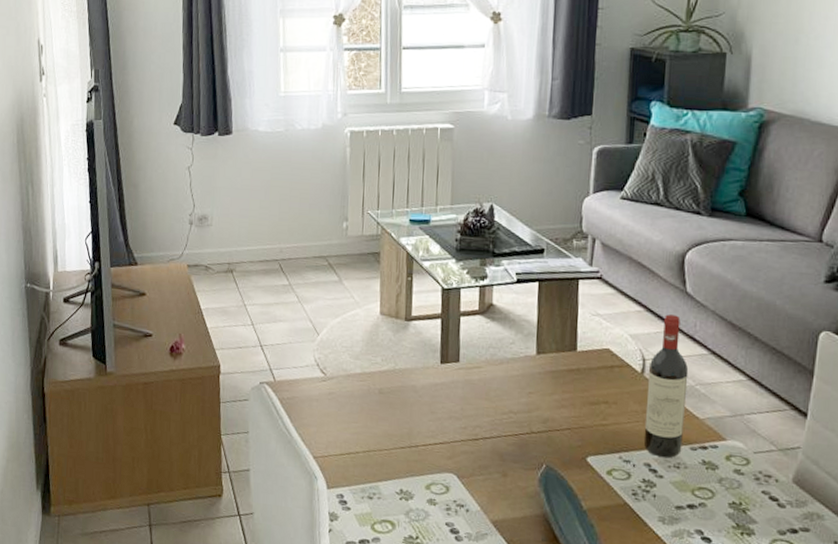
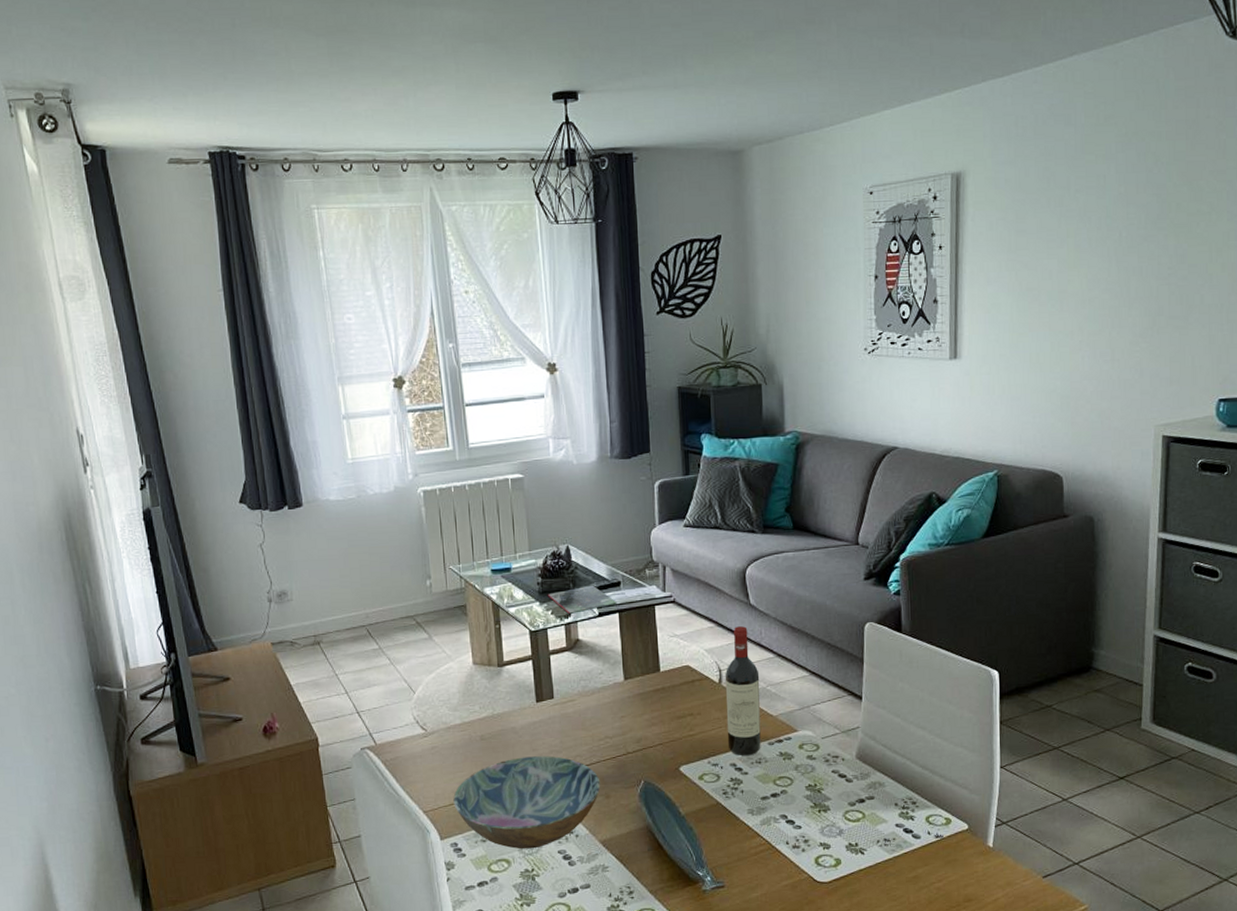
bowl: none [344,417,499,516] -> present [453,755,601,850]
magazine: none [464,248,538,276] -> present [547,585,617,614]

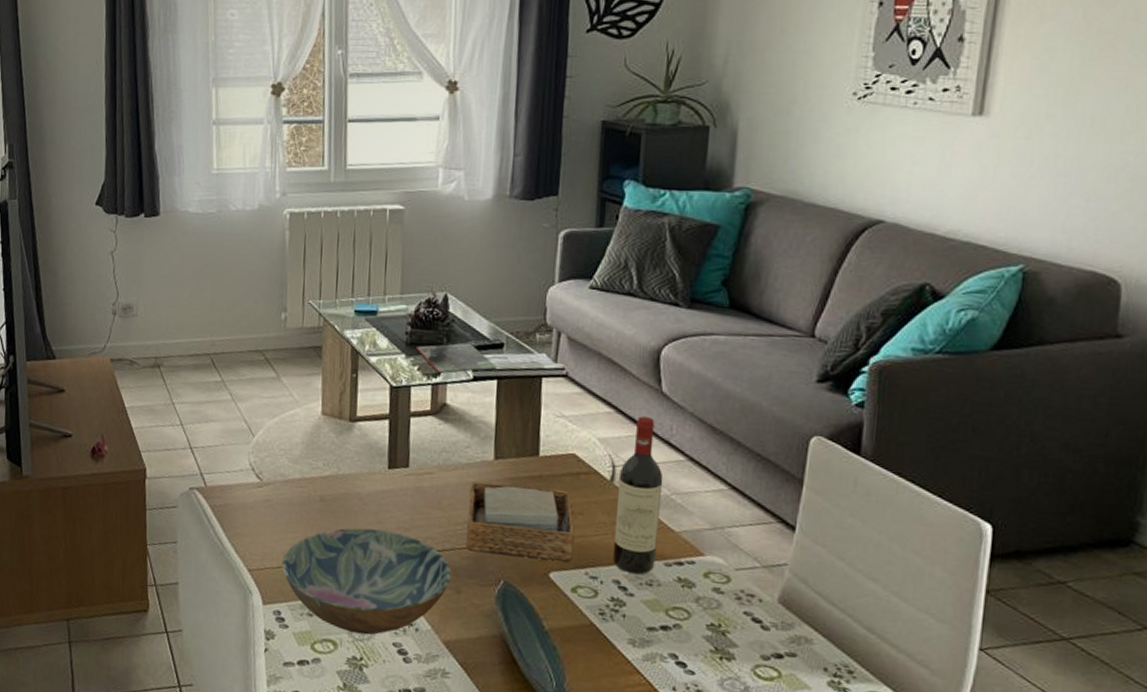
napkin holder: none [607,696,697,761] -> present [466,481,575,562]

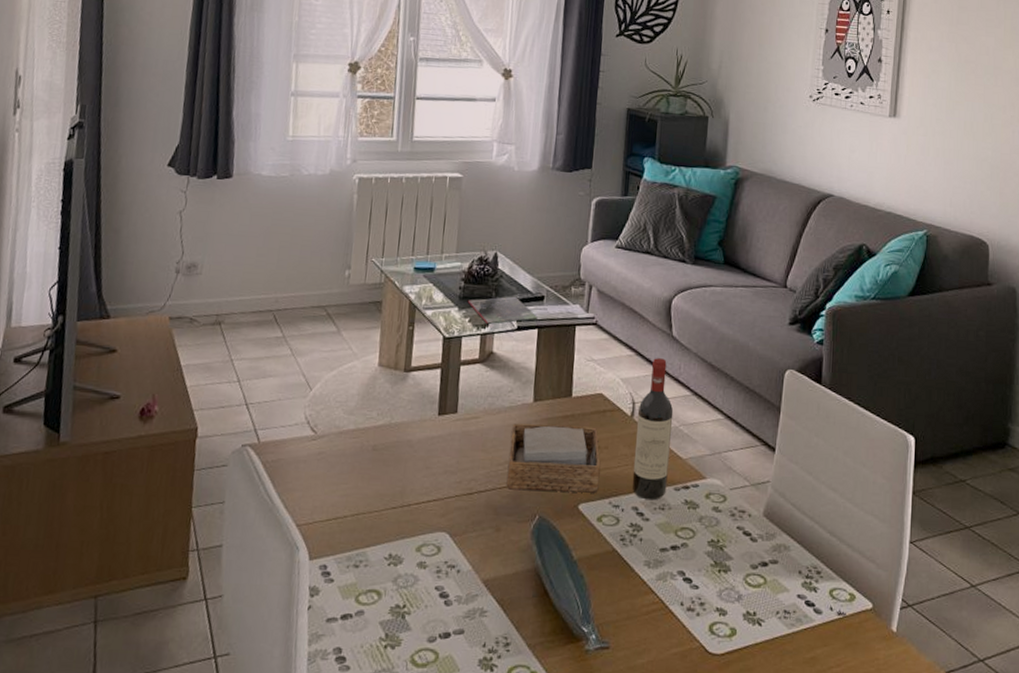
bowl: present [282,528,452,635] -> none [330,474,493,581]

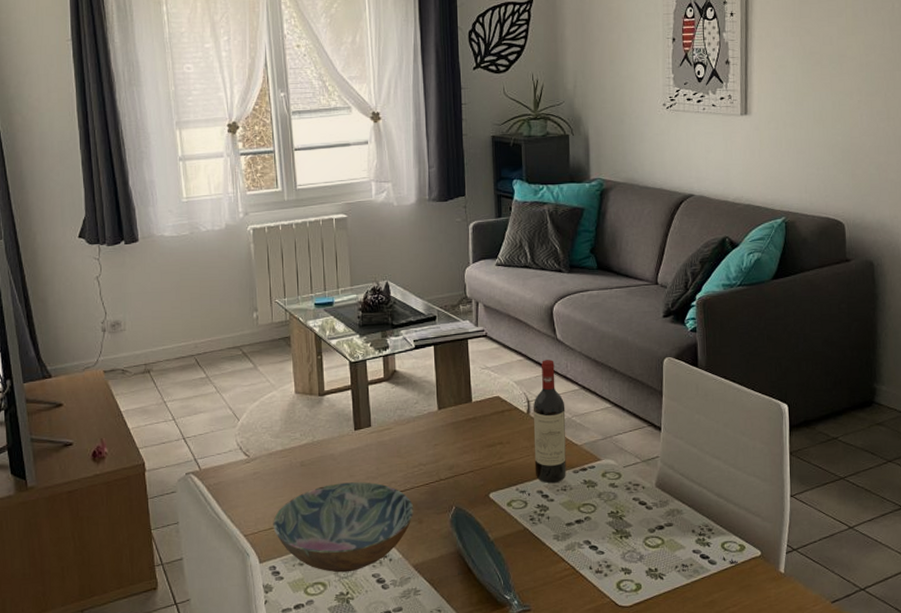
bowl: none [330,474,493,581] -> present [273,482,414,573]
magazine: present [467,296,538,324] -> none [367,319,432,346]
napkin holder: present [506,423,601,493] -> none [421,426,506,487]

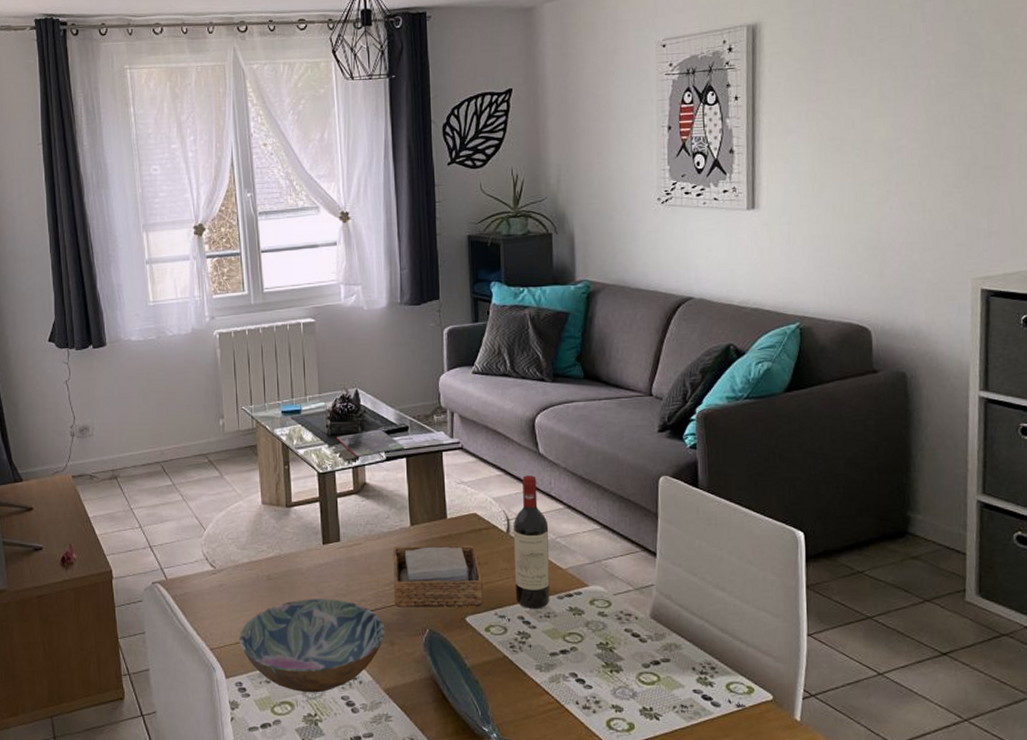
magazine: none [367,319,432,346] -> present [335,429,405,457]
napkin holder: none [421,426,506,487] -> present [393,545,483,607]

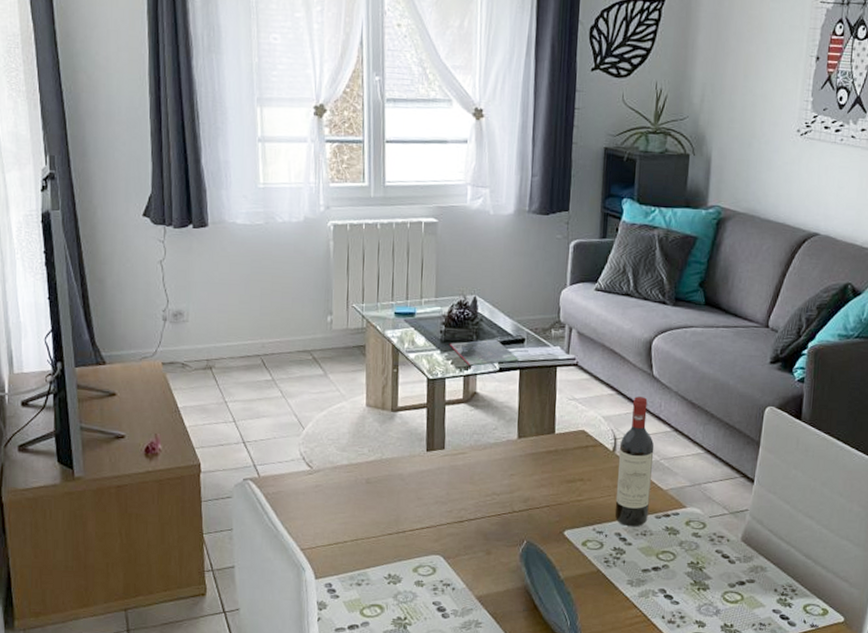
bowl: present [239,599,385,693] -> none [332,504,483,597]
napkin holder: present [393,545,483,607] -> none [494,458,584,521]

